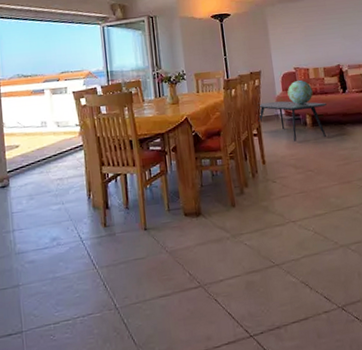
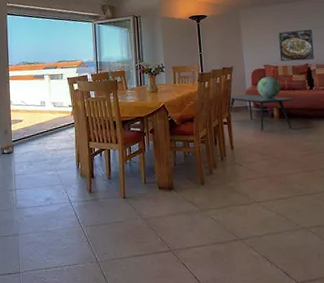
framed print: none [307,26,346,63] -> present [278,29,314,62]

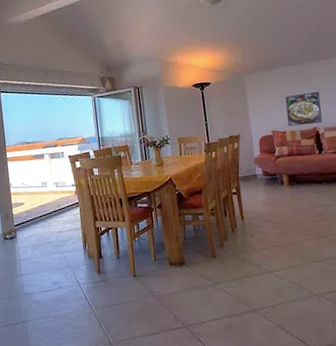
coffee table: present [228,94,294,131] -> none [237,162,303,199]
decorative globe: present [257,77,281,98] -> none [265,143,290,165]

